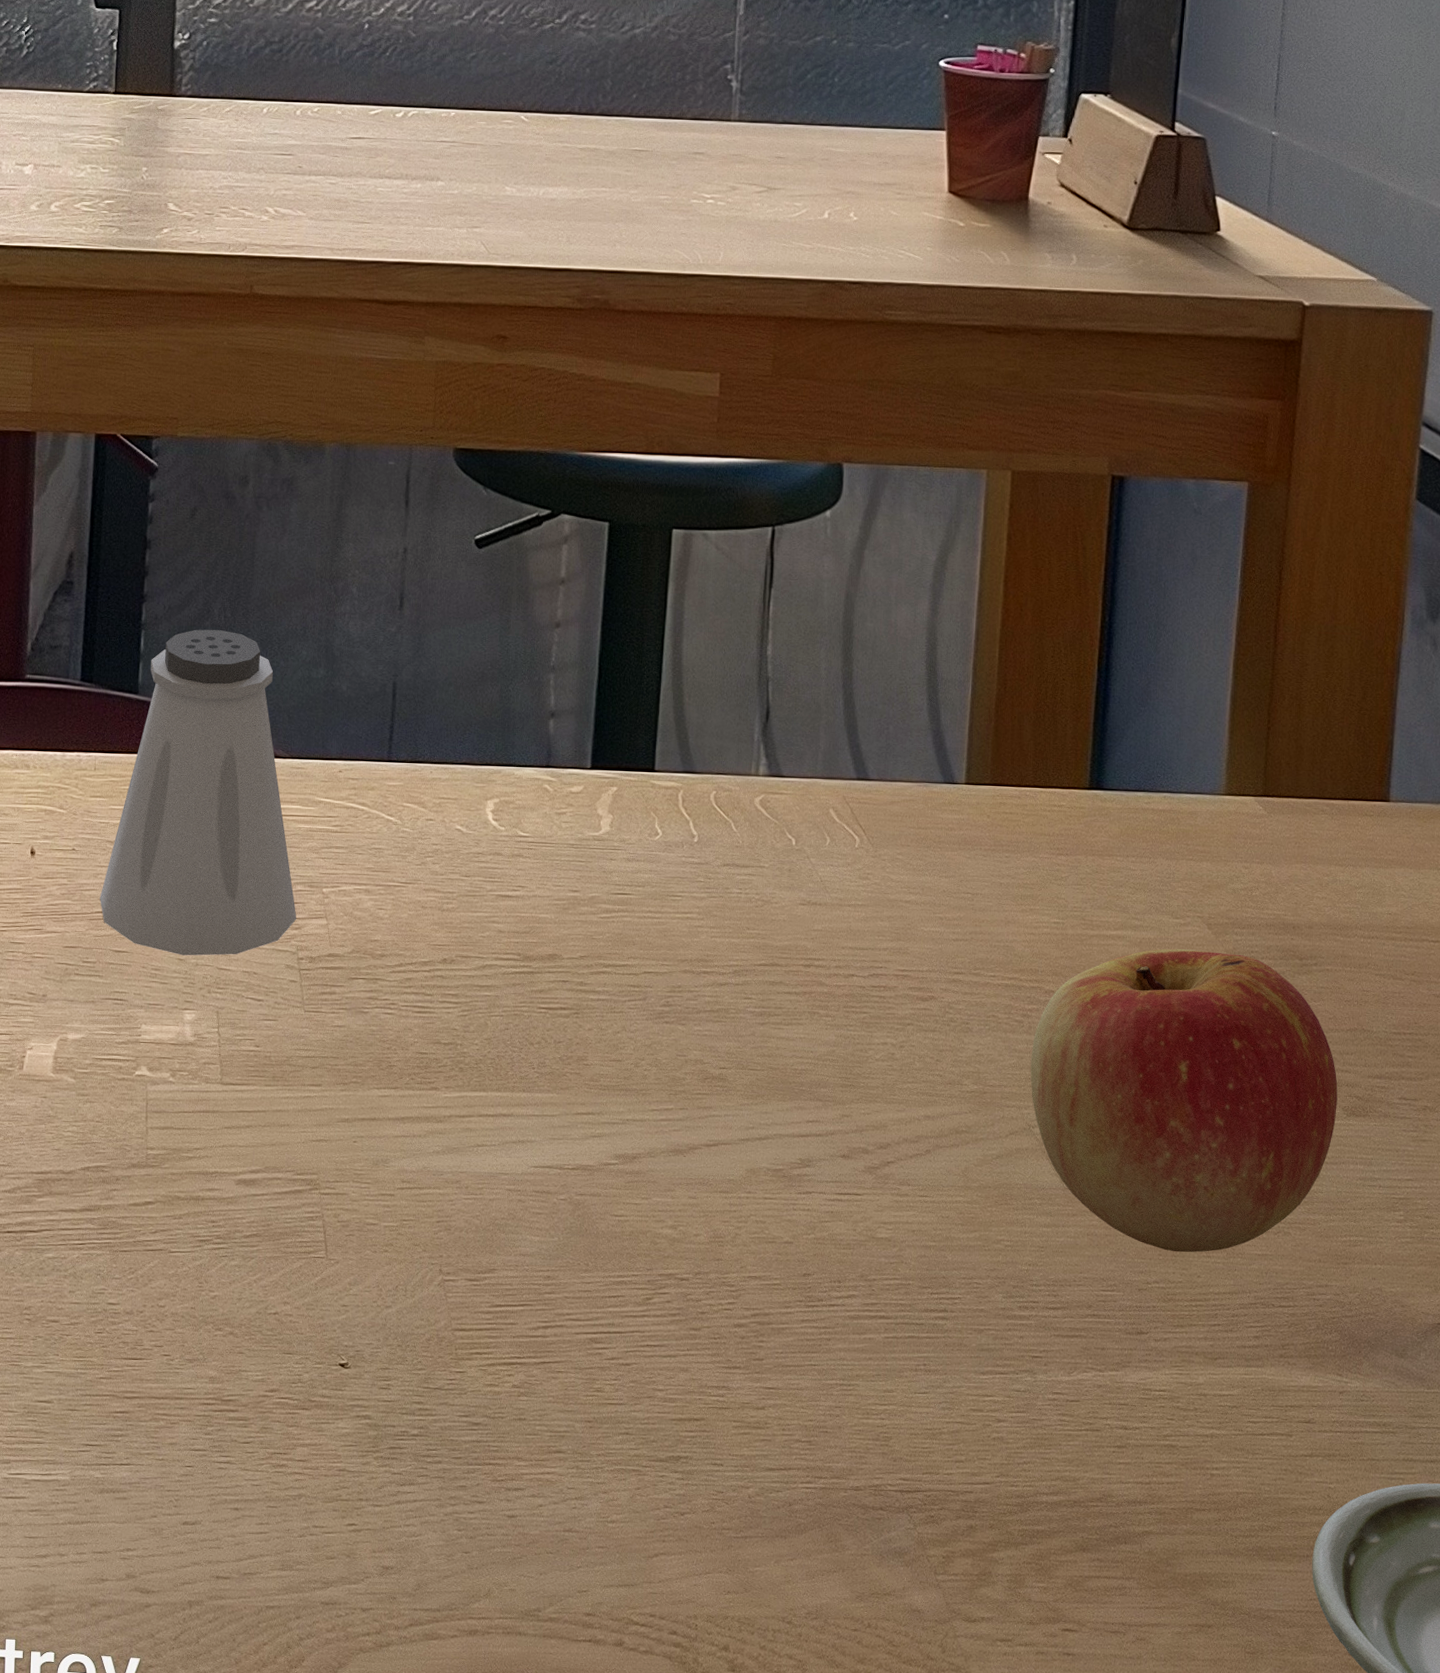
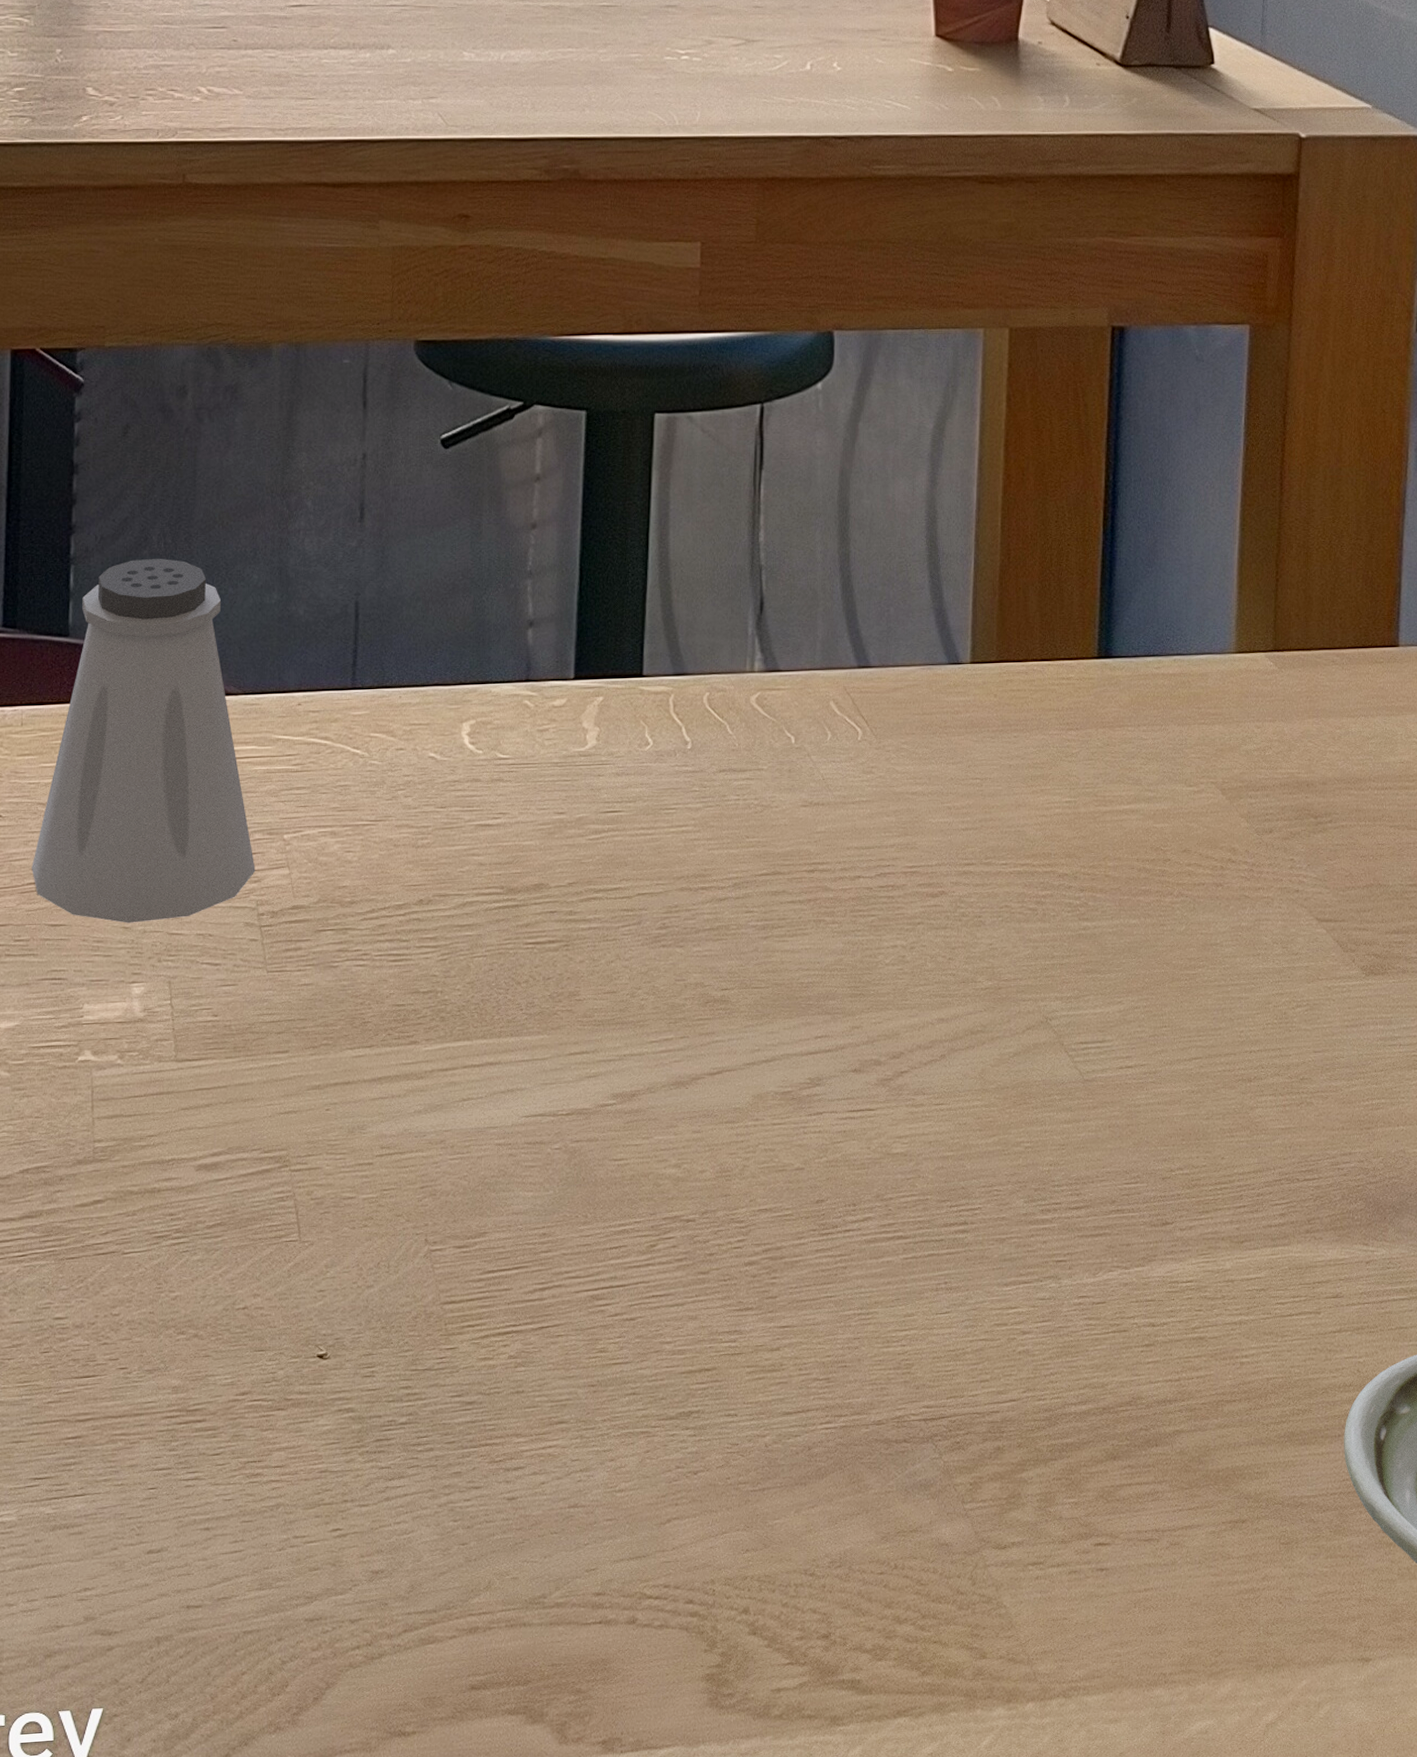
apple: present [1030,948,1338,1253] -> none [1046,817,1356,1135]

